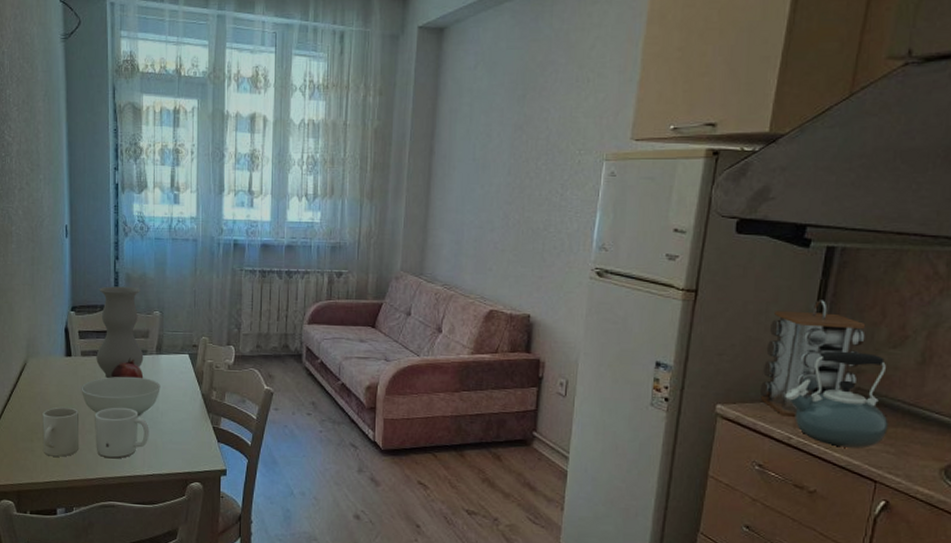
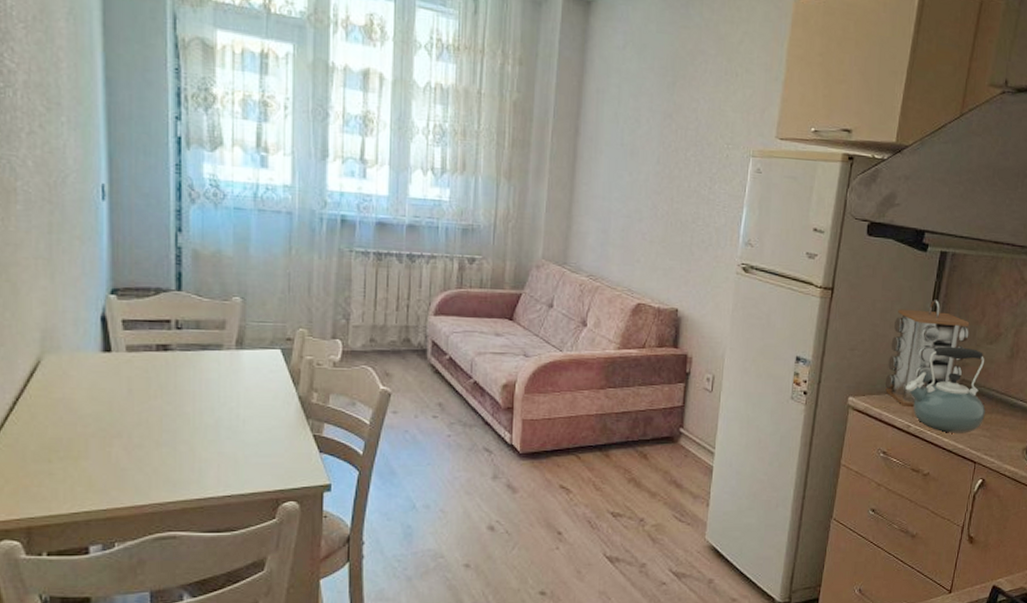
cup: present [42,406,80,457] -> none [66,416,124,480]
bowl: present [81,376,161,417] -> none [126,376,242,426]
mug: present [95,407,149,459] -> none [147,414,226,479]
vase: present [96,286,144,379] -> none [149,264,218,380]
fruit: present [111,357,144,379] -> none [171,353,218,380]

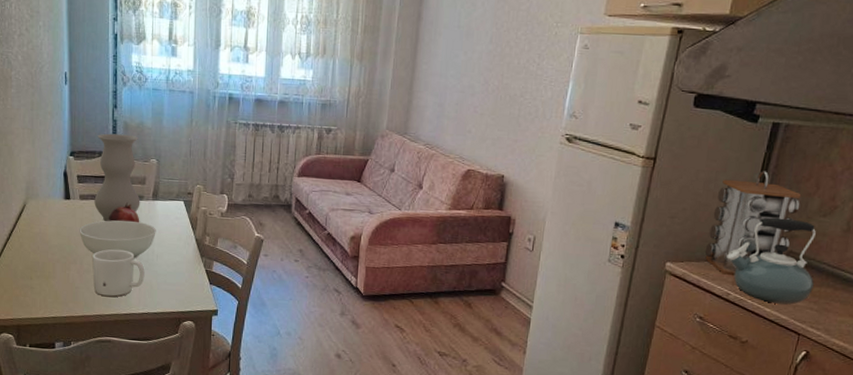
bowl: none [126,376,242,426] -> present [79,220,156,259]
mug: none [147,414,226,479] -> present [92,249,145,298]
vase: none [149,264,218,380] -> present [94,133,140,222]
fruit: none [171,353,218,380] -> present [109,202,140,223]

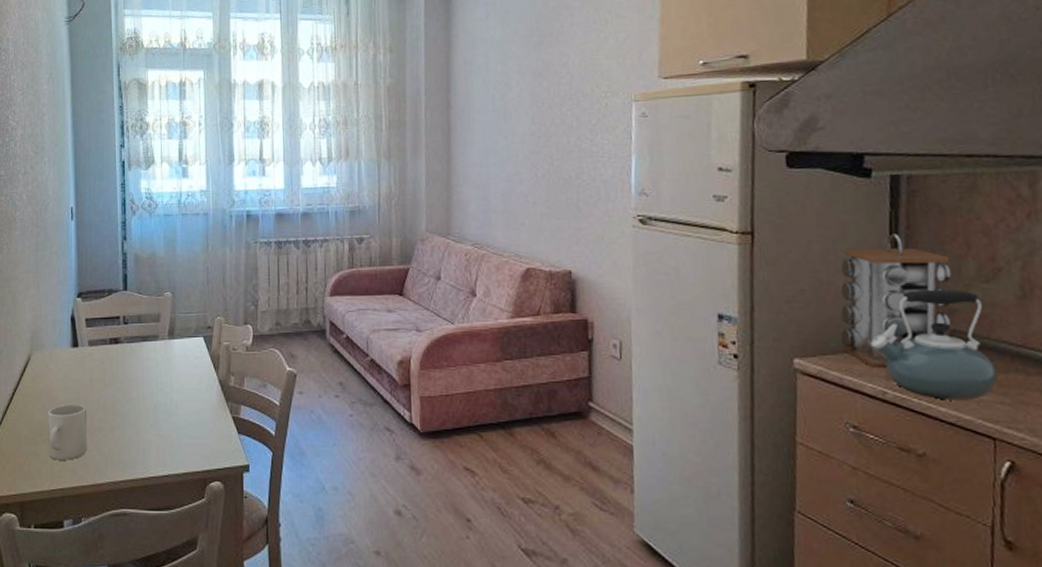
cup: none [42,247,78,295] -> present [48,403,88,460]
bowl: present [79,220,156,259] -> none [88,365,174,410]
mug: present [92,249,145,298] -> none [104,400,163,459]
vase: present [94,133,140,222] -> none [104,267,155,370]
fruit: present [109,202,140,223] -> none [121,344,156,368]

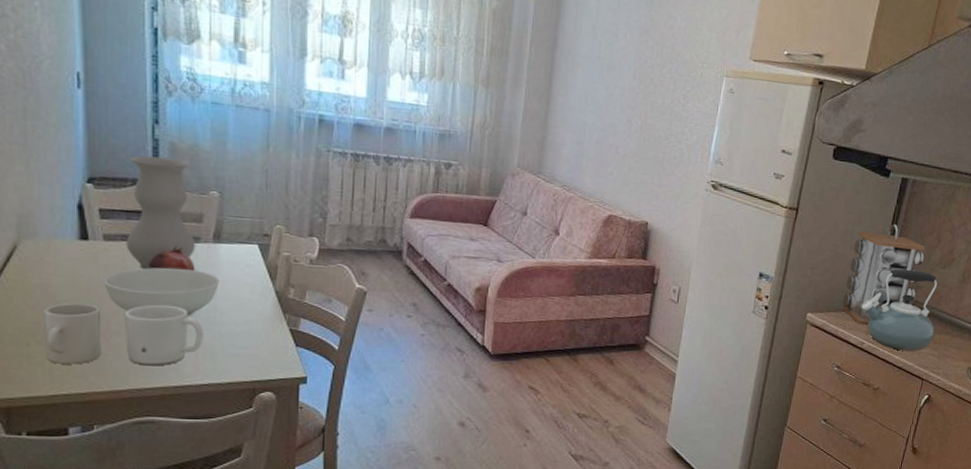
bowl: none [88,365,174,410] -> present [103,267,219,316]
vase: none [104,267,155,370] -> present [126,155,196,270]
mug: none [104,400,163,459] -> present [125,304,204,366]
fruit: none [121,344,156,368] -> present [149,245,196,272]

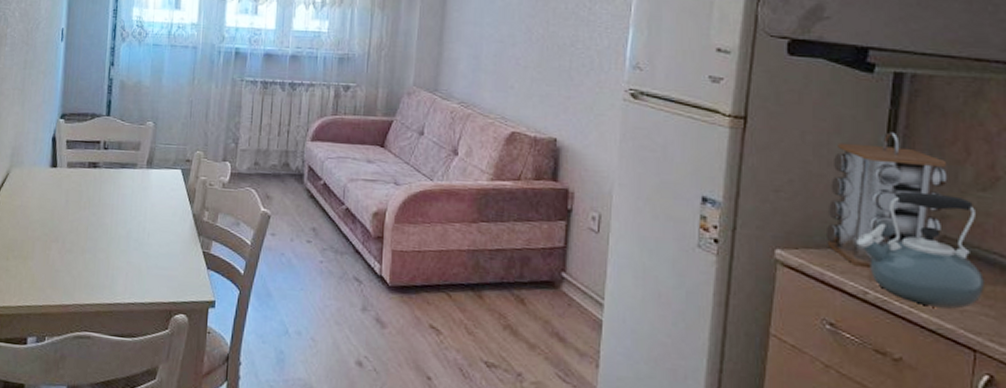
cup: present [44,302,102,365] -> none [18,222,60,279]
bowl: present [103,267,219,316] -> none [64,191,149,237]
mug: present [125,304,204,366] -> none [75,225,134,284]
vase: present [126,155,196,270] -> none [82,93,135,194]
fruit: present [149,245,196,272] -> none [97,171,132,195]

